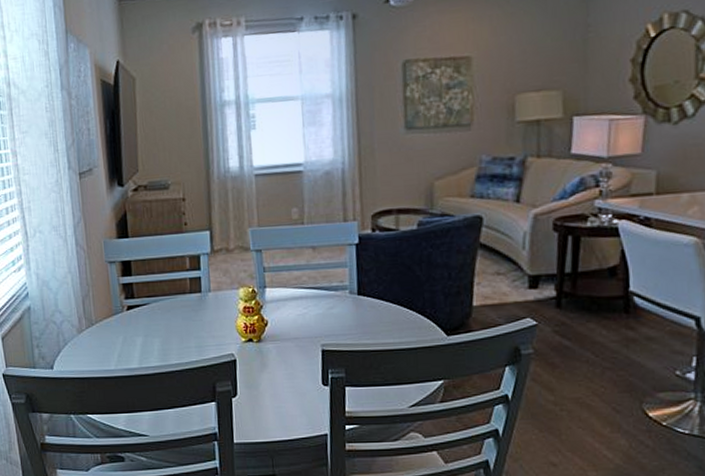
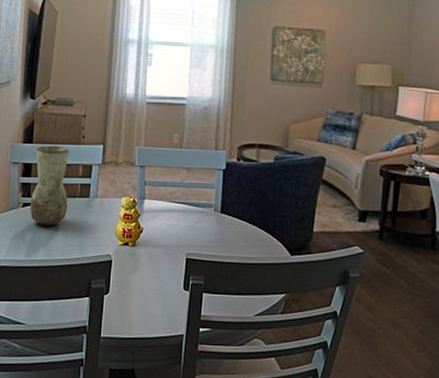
vase: none [133,237,178,328] -> present [30,145,69,225]

